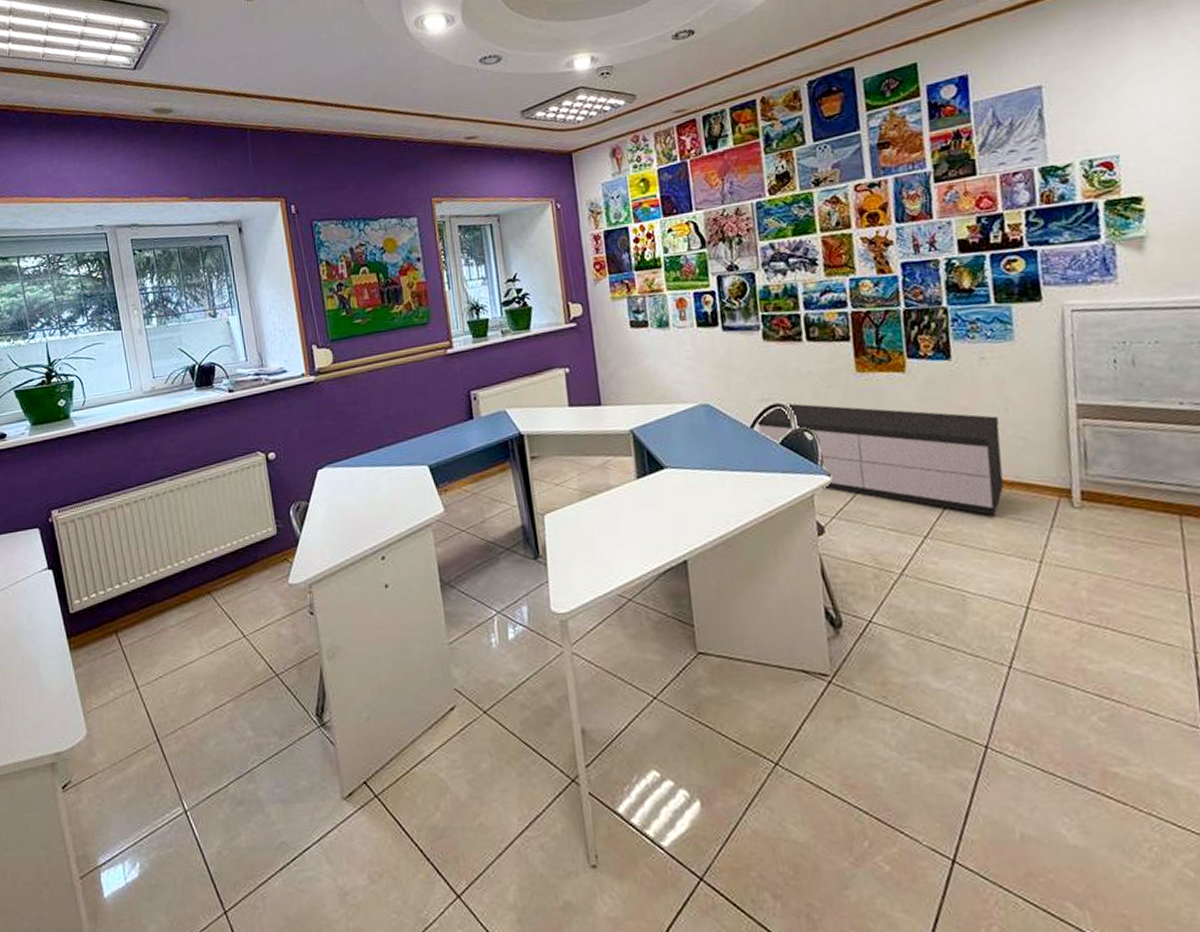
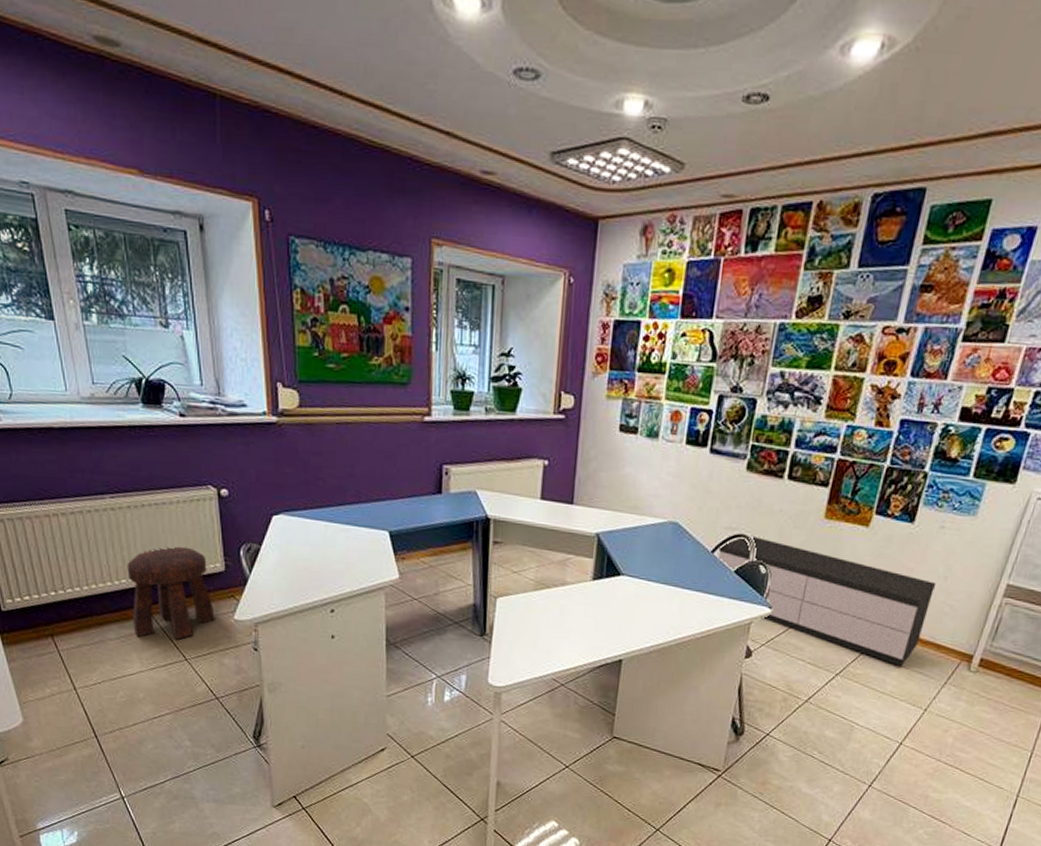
stool: none [185,516,270,620] -> present [127,546,215,640]

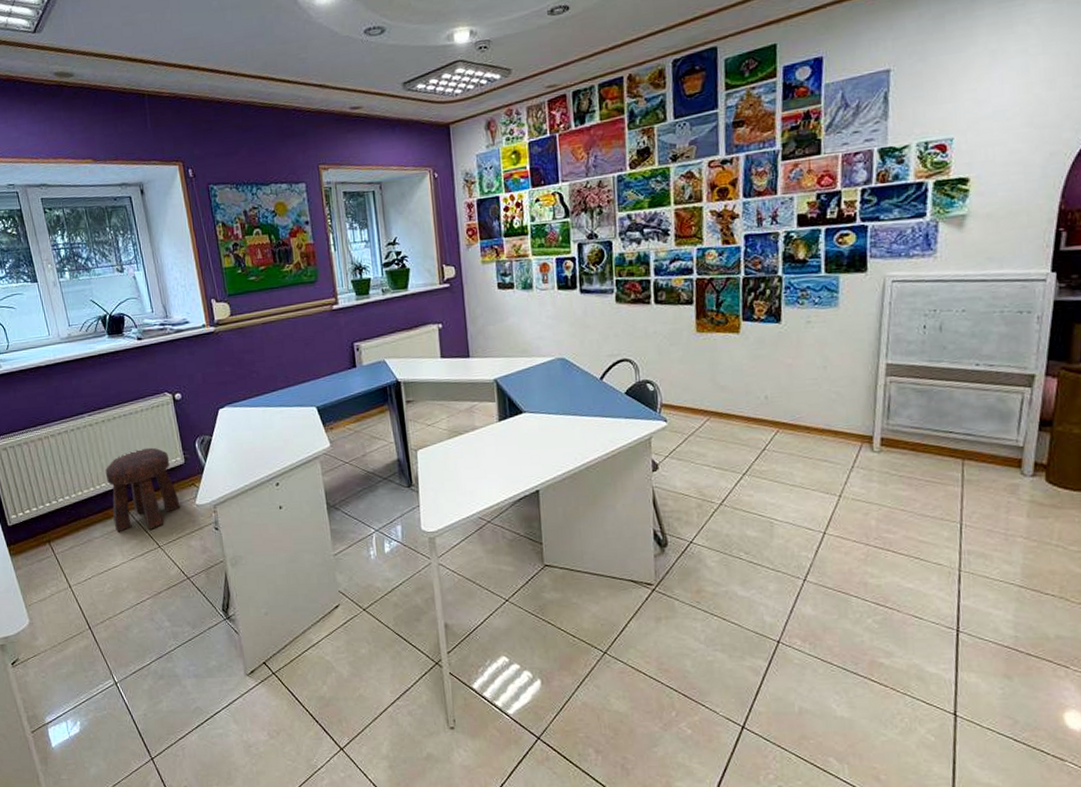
storage bench: present [717,535,937,666] -> none [606,358,818,457]

